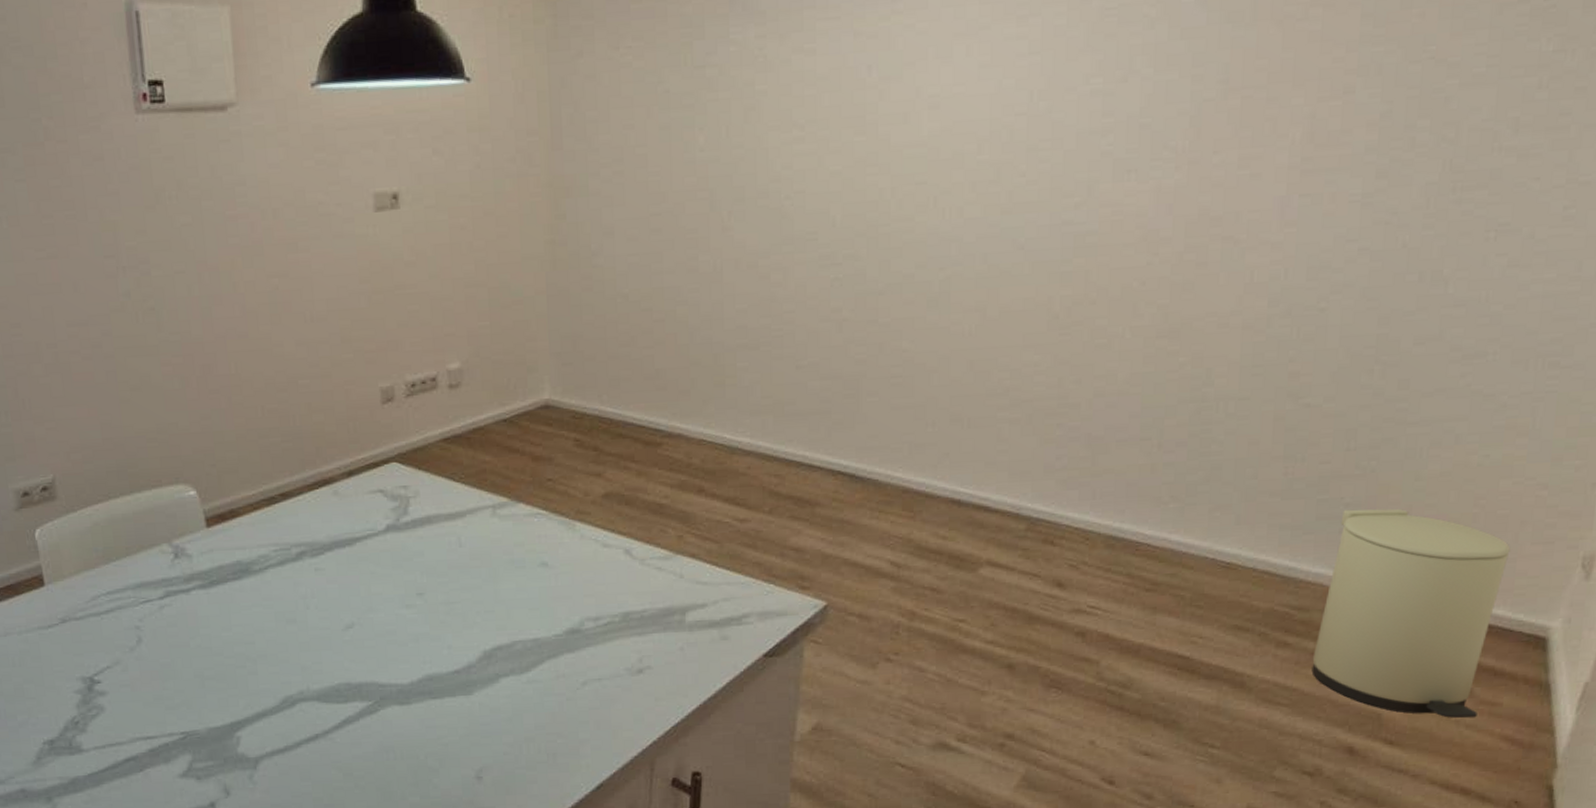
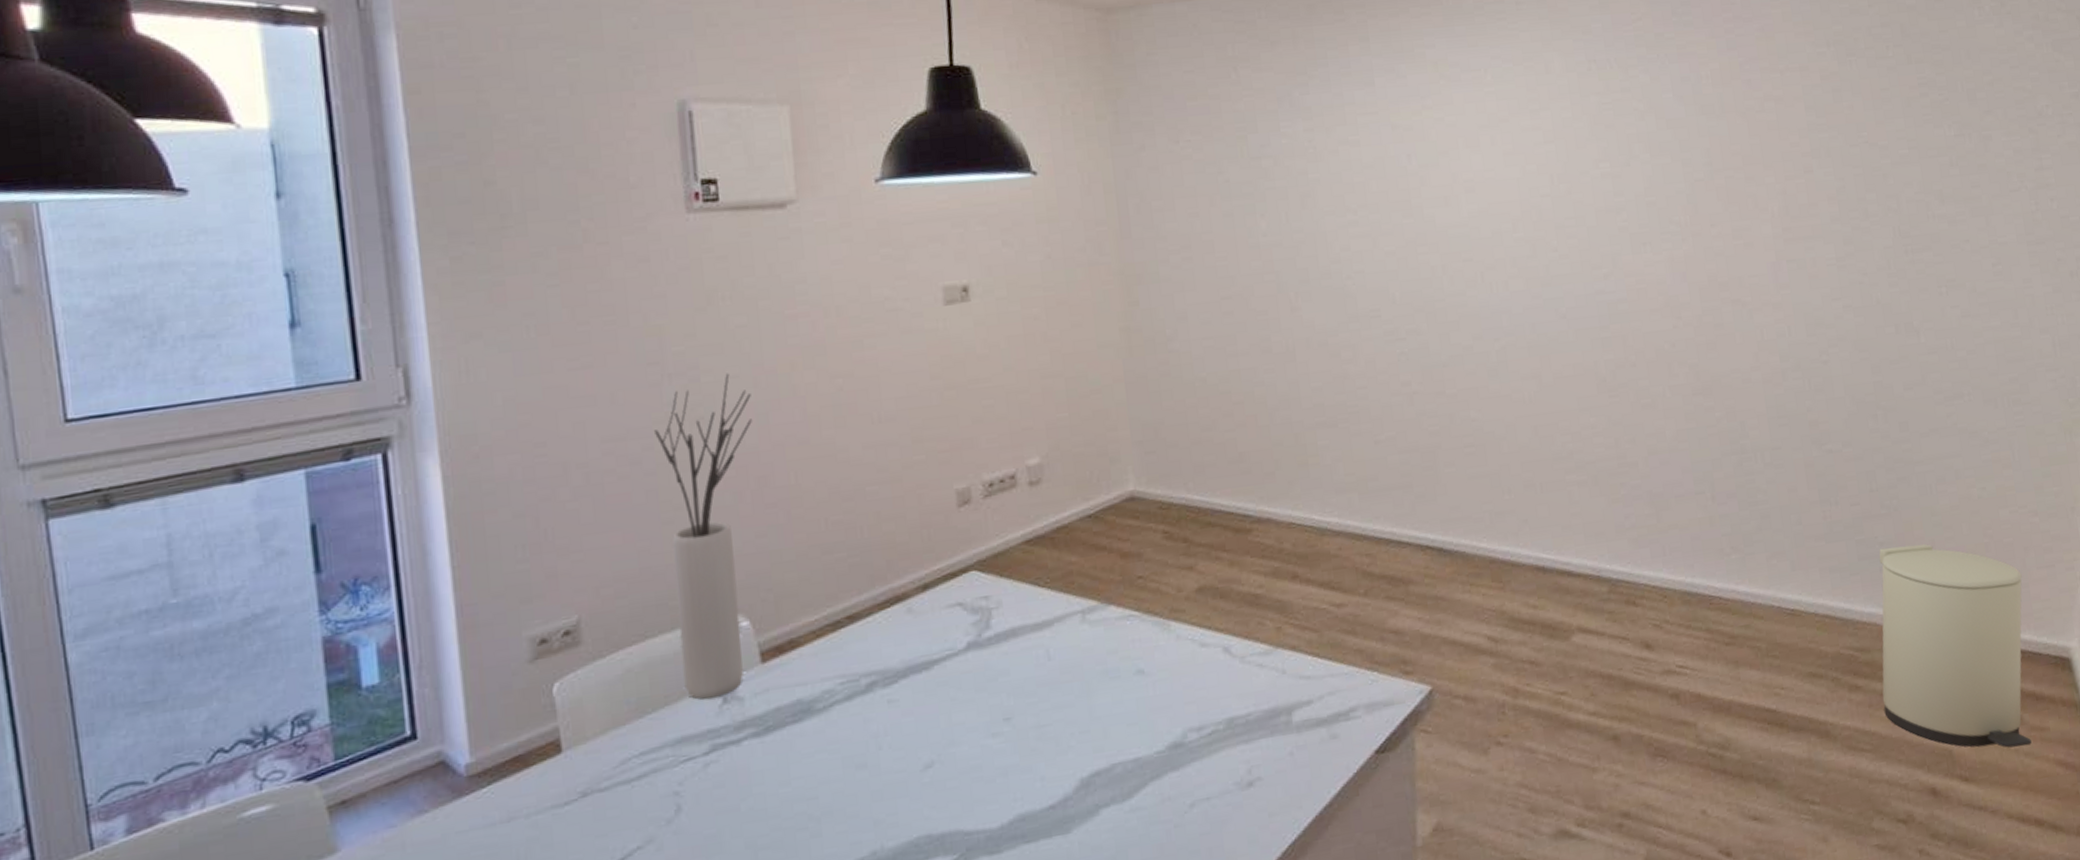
vase: none [112,268,197,553] -> present [654,373,752,700]

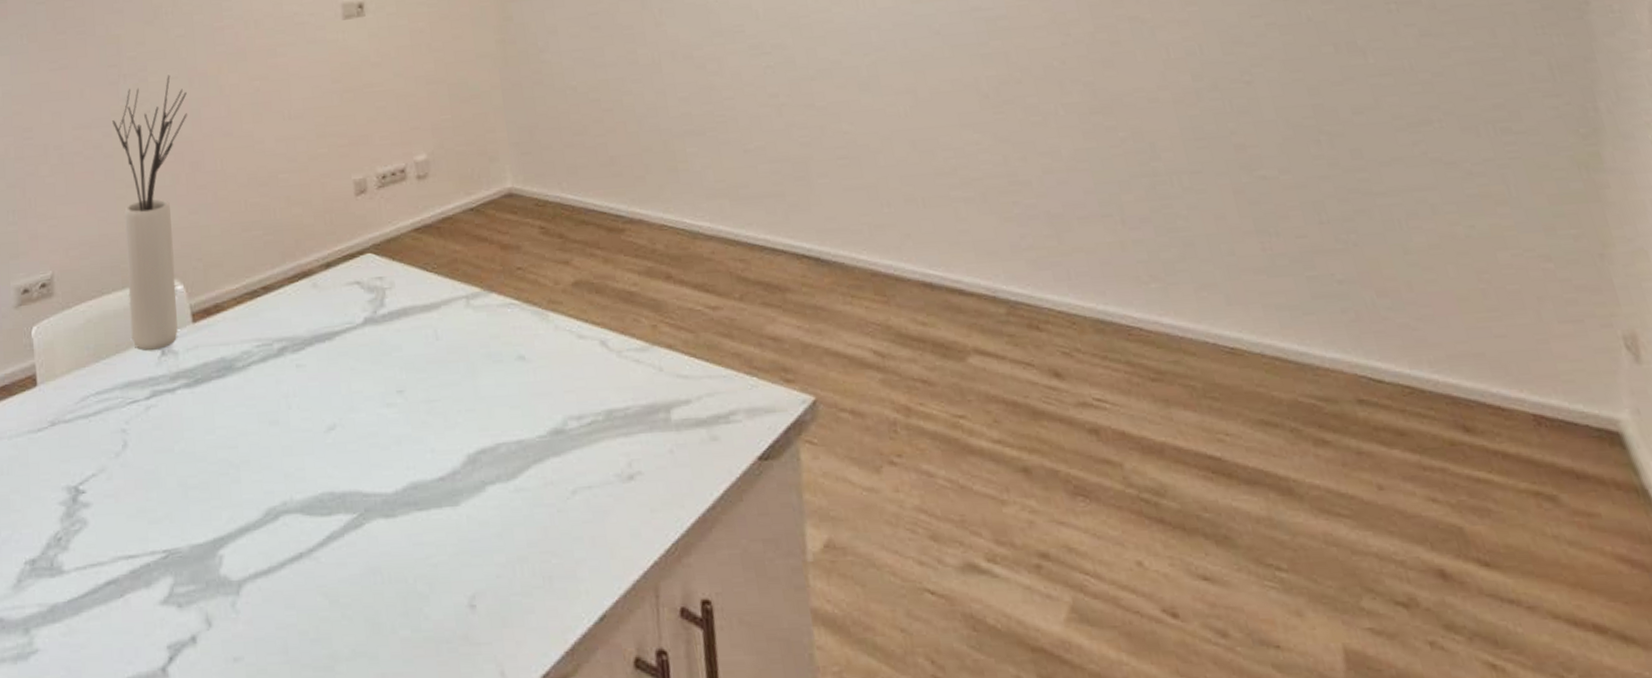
pedal bin: present [1879,544,2032,748] -> none [1338,285,1577,534]

